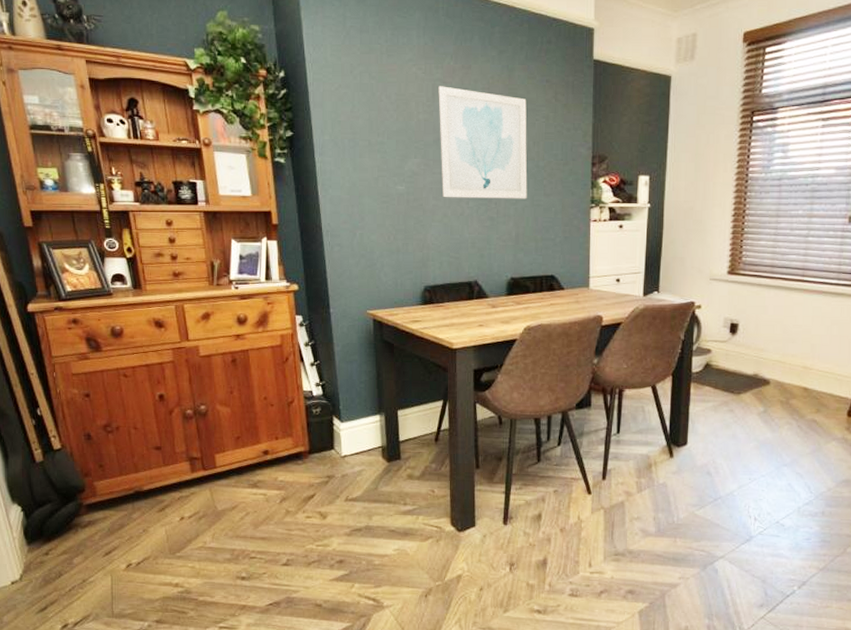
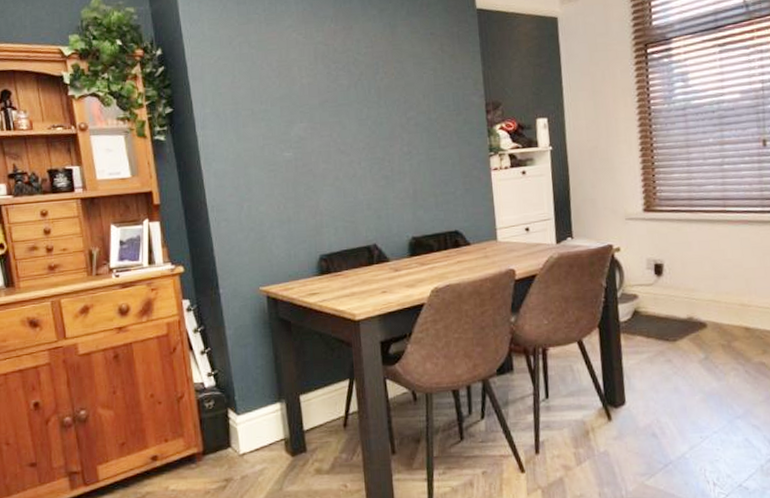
wall art: present [438,86,527,199] -> none [320,48,422,161]

